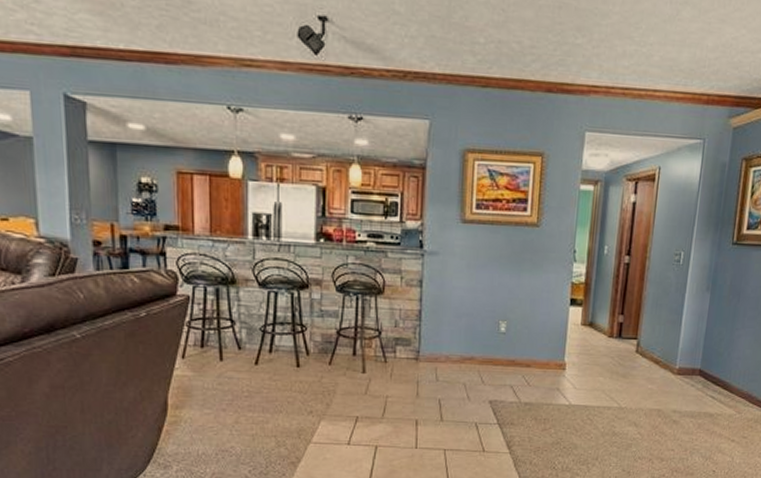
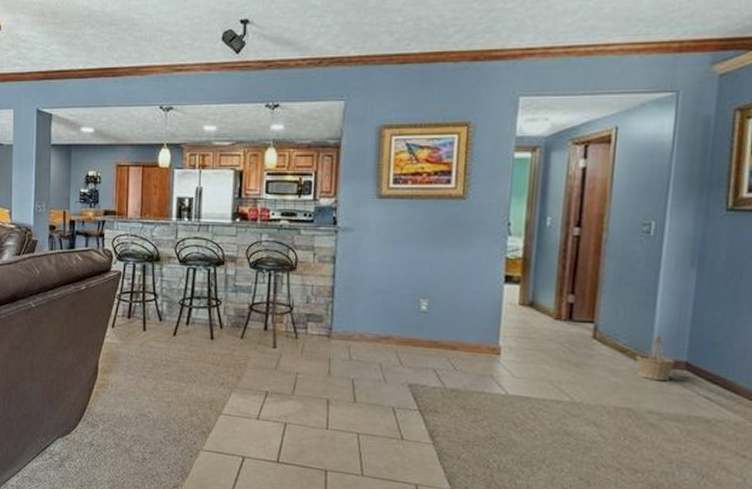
basket: none [666,348,692,385] -> present [636,335,675,380]

